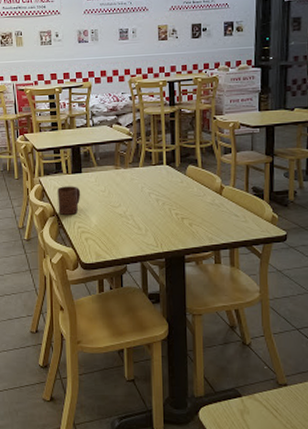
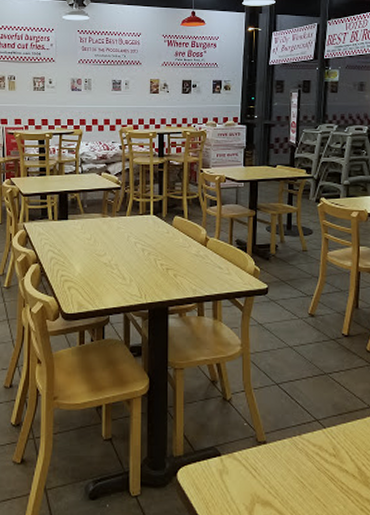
cup: present [57,186,81,215] -> none [41,233,66,262]

